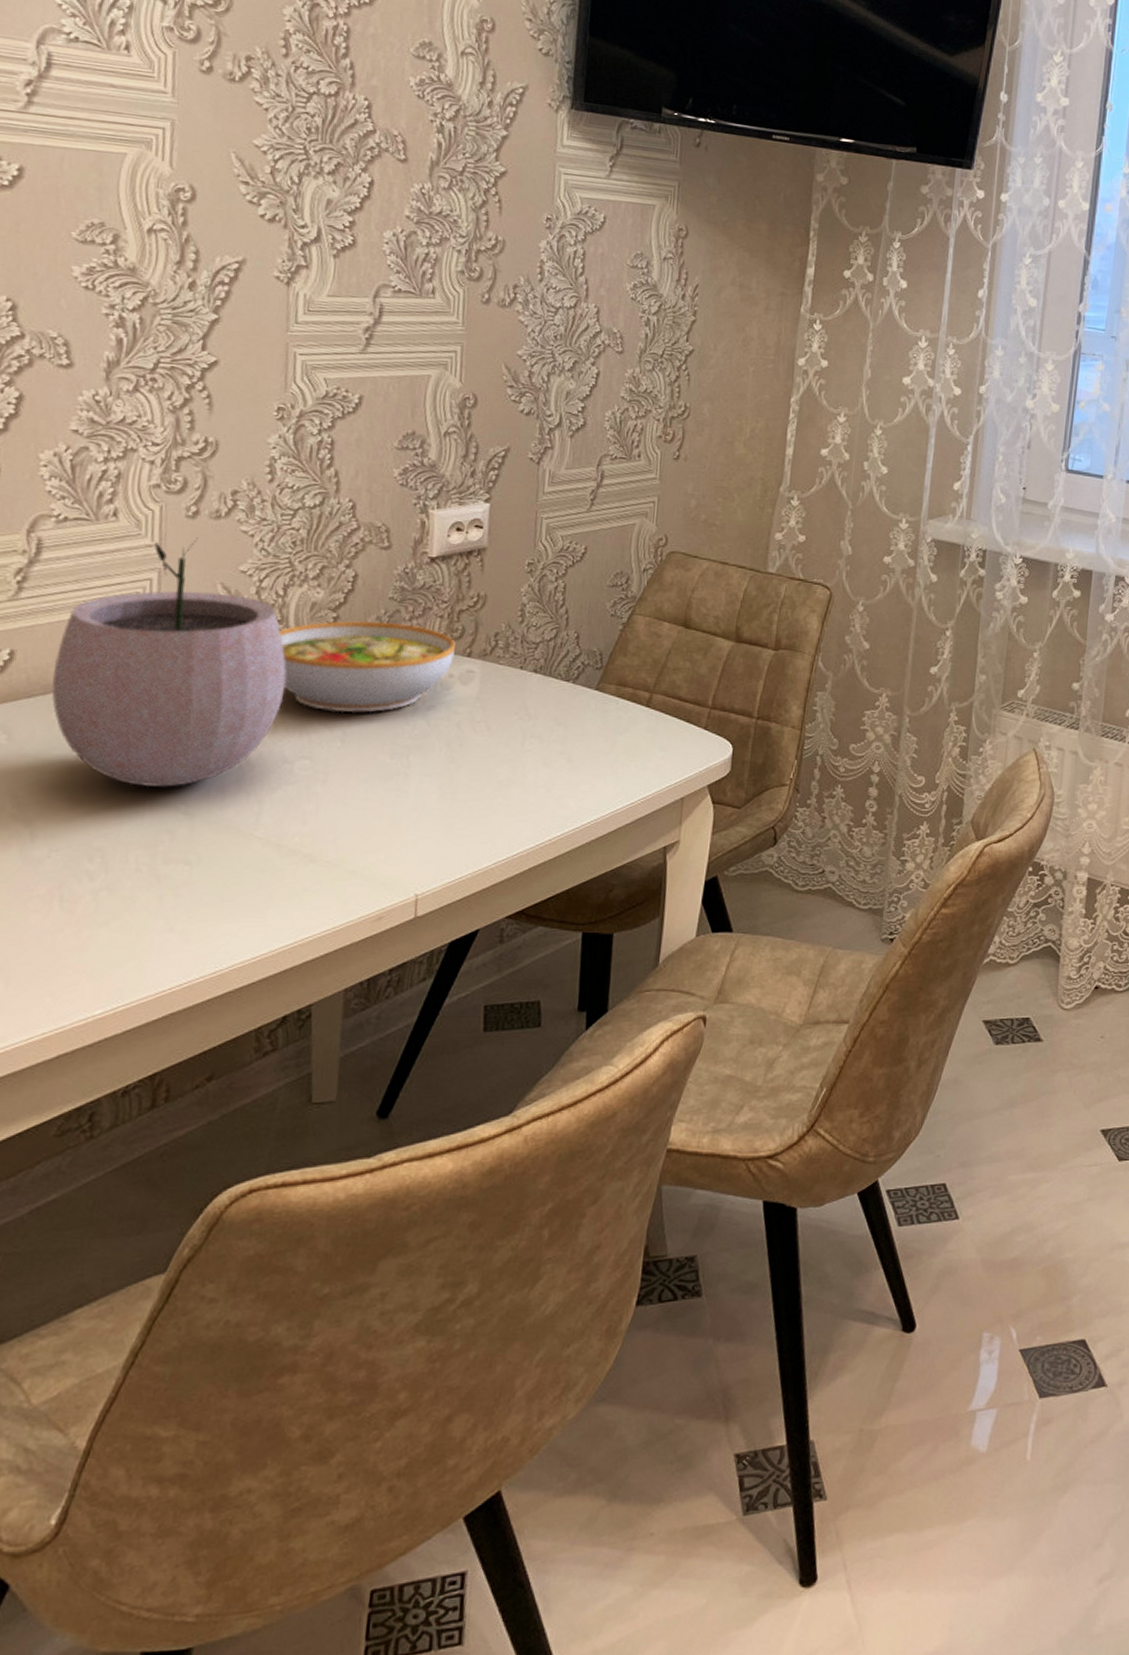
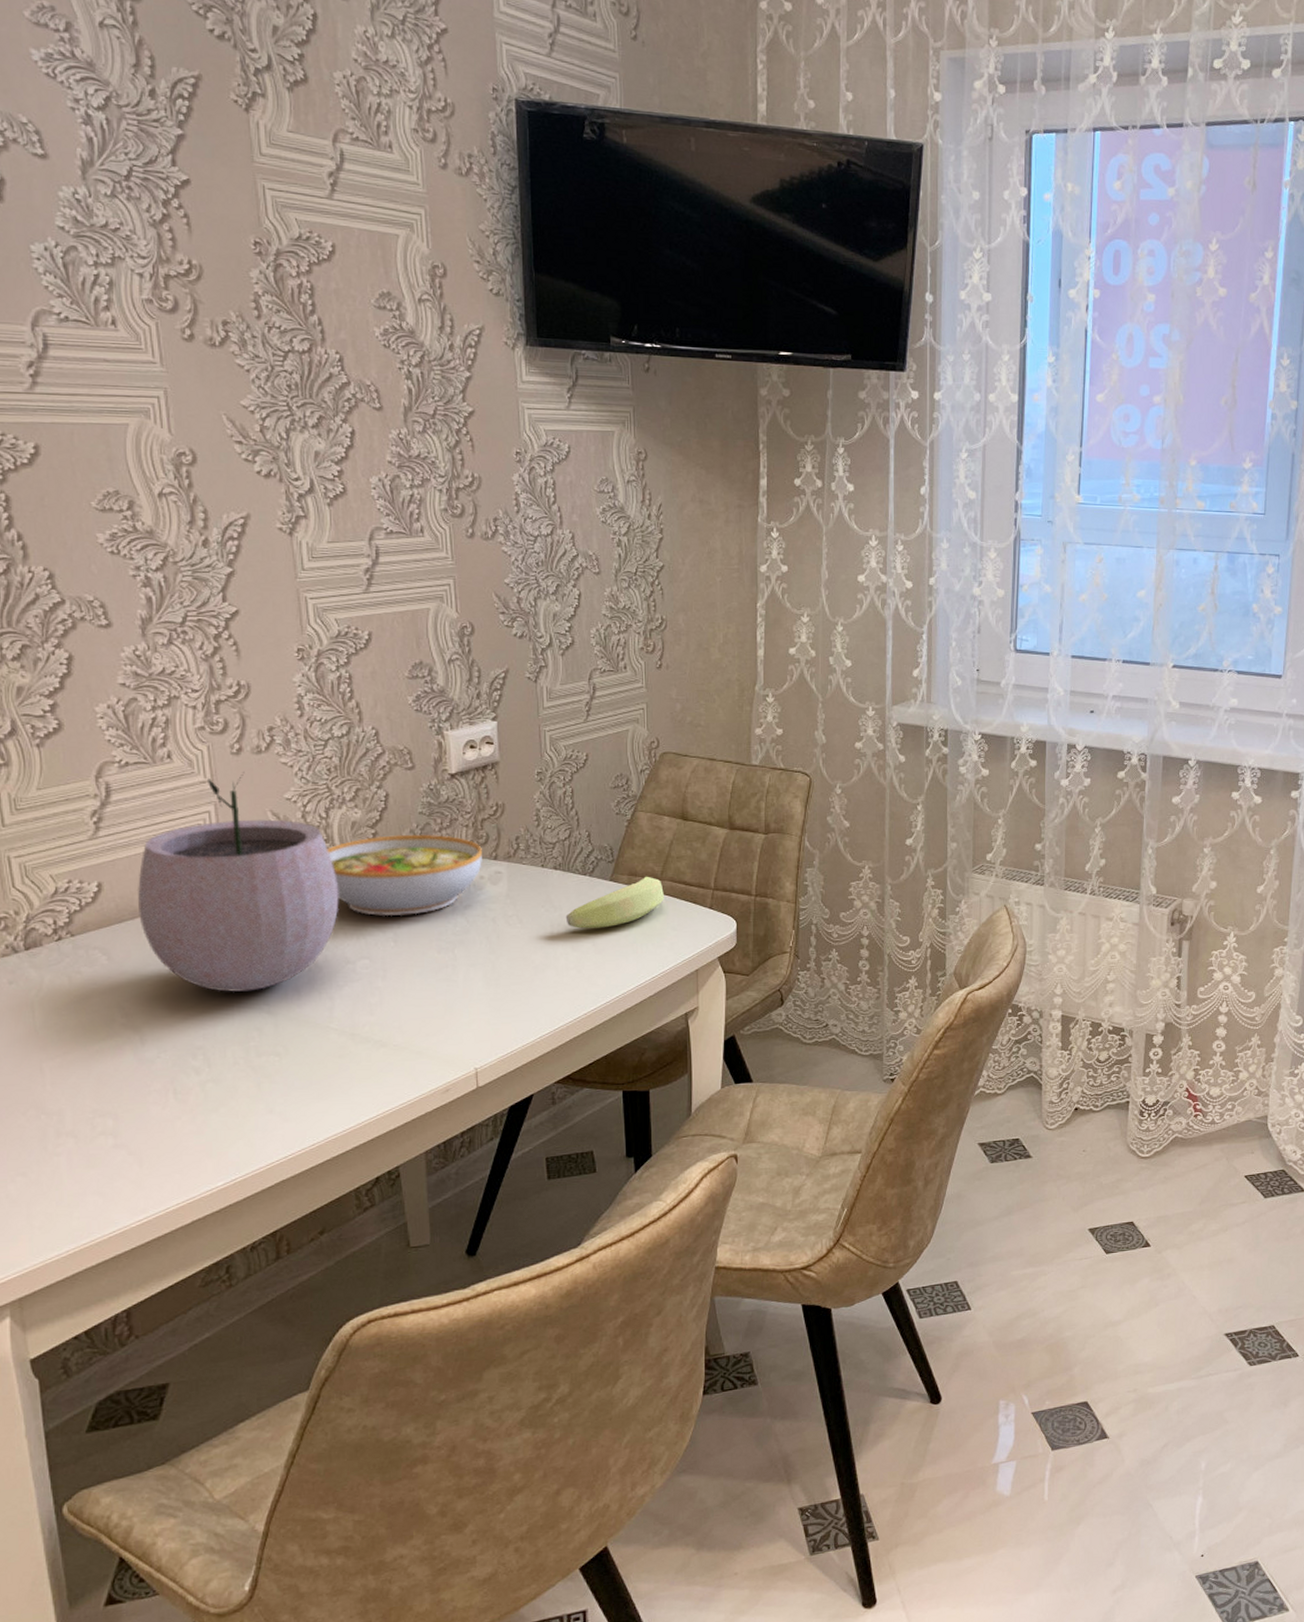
banana: none [540,687,655,743] -> present [565,876,664,928]

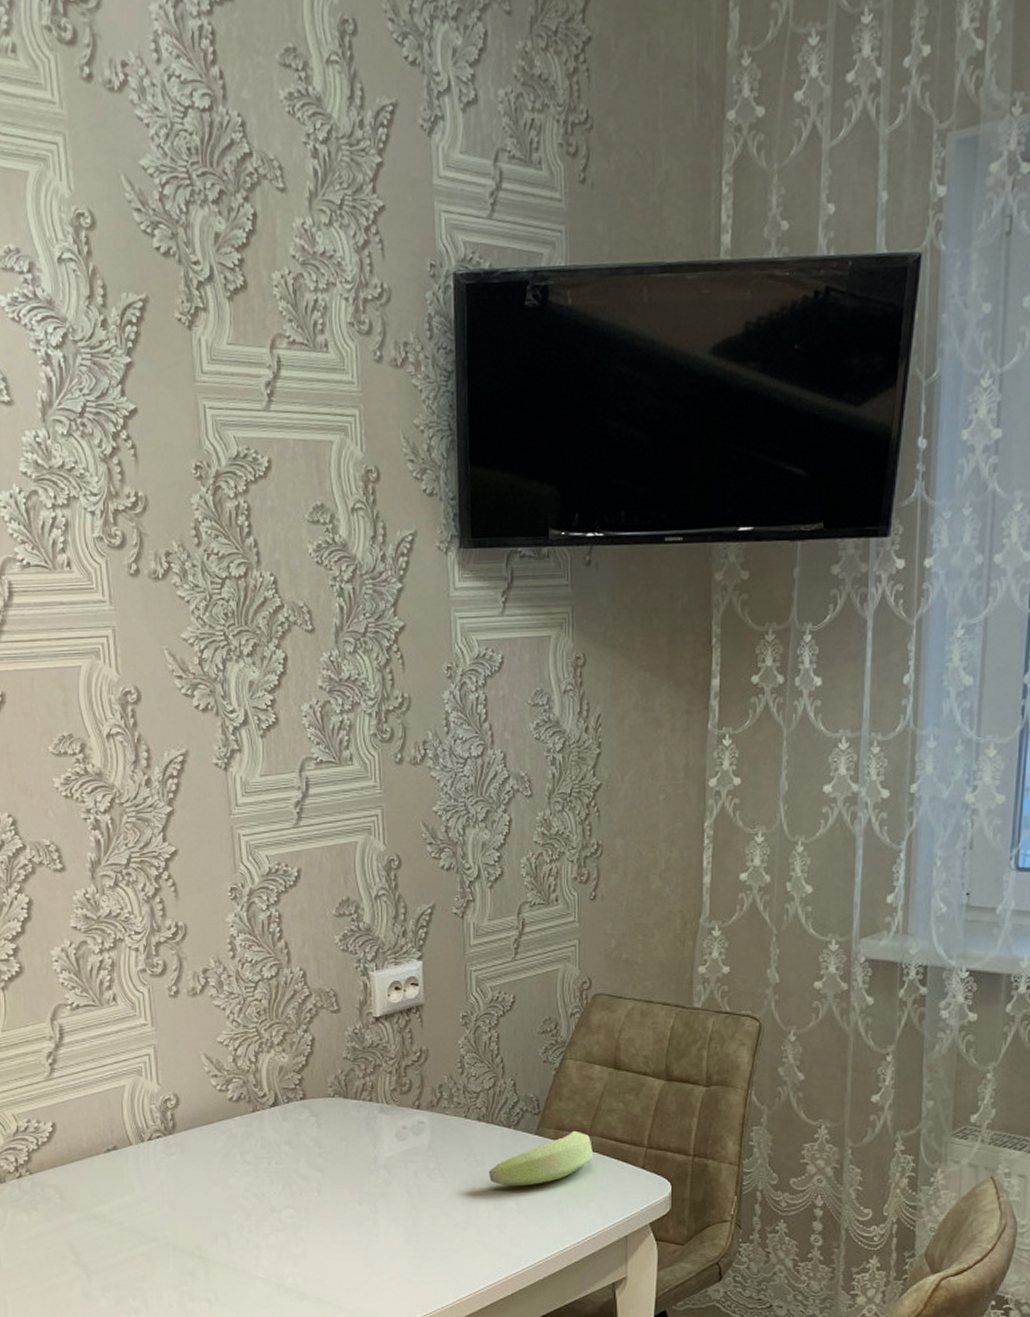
plant pot: present [138,772,339,992] -> none [86,1015,267,1236]
bowl: present [327,834,482,917] -> none [256,1080,405,1166]

